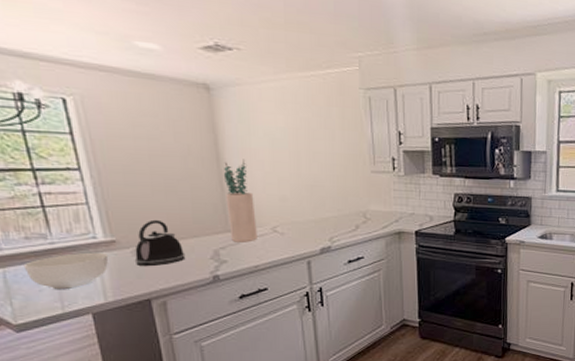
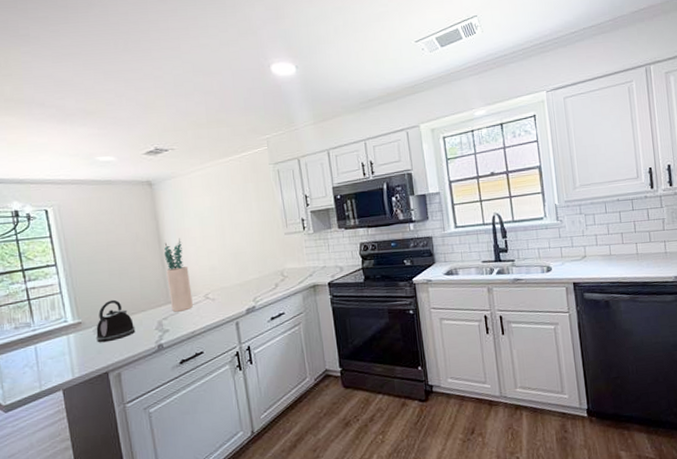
bowl: present [23,252,109,290] -> none [12,333,76,371]

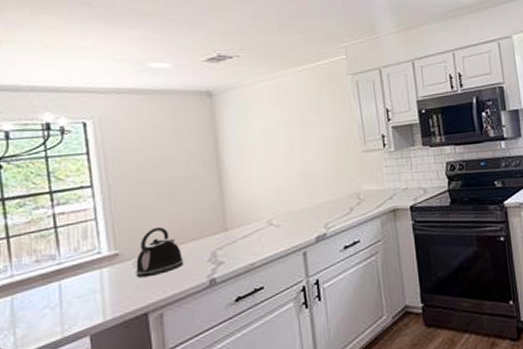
vase: present [164,238,193,312] -> none [222,156,254,241]

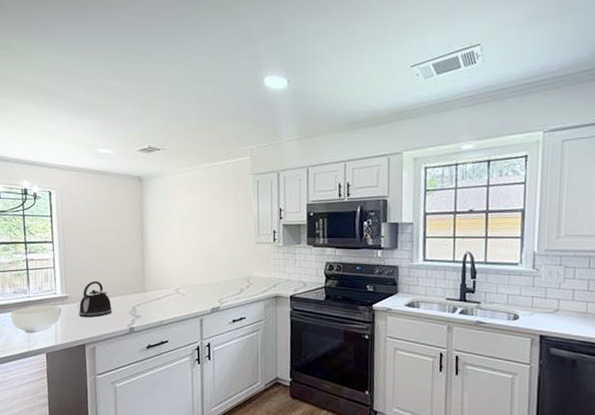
bowl: none [30,267,111,313] -> present [10,305,62,333]

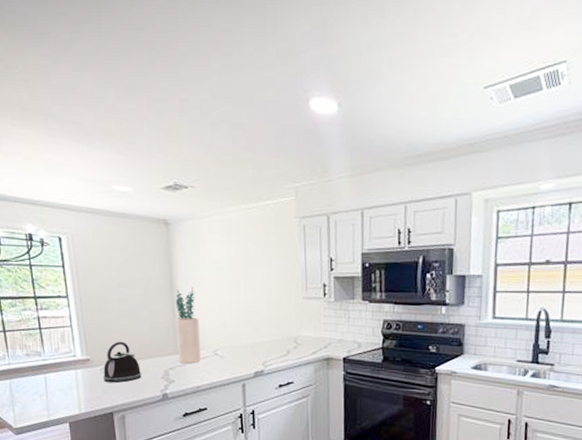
bowl: present [10,305,62,333] -> none [23,368,84,400]
vase: none [144,233,165,301] -> present [175,286,200,364]

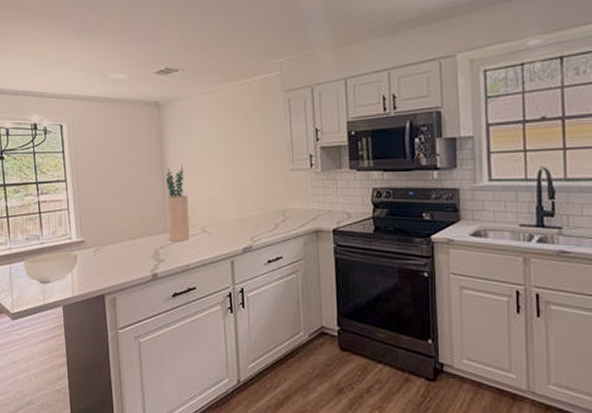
bowl: none [23,368,84,400] -> present [22,251,78,284]
kettle: present [102,341,142,383] -> none [95,222,133,265]

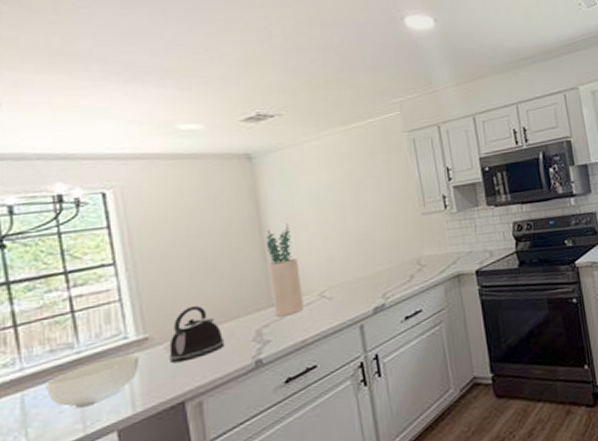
kettle: none [95,222,133,265] -> present [168,305,225,364]

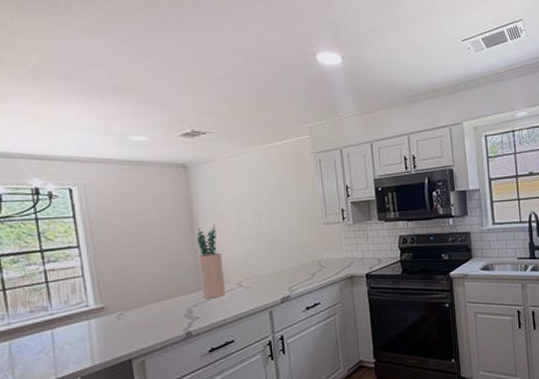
bowl: present [44,353,140,408] -> none [26,319,98,357]
kettle: present [168,305,225,364] -> none [119,284,163,329]

